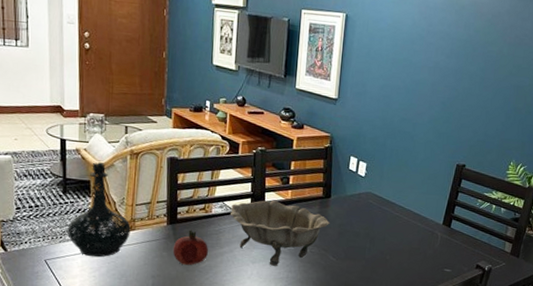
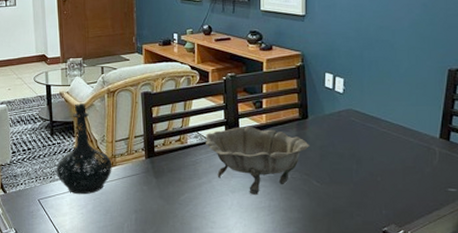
fruit: present [173,230,209,265] -> none [152,162,187,198]

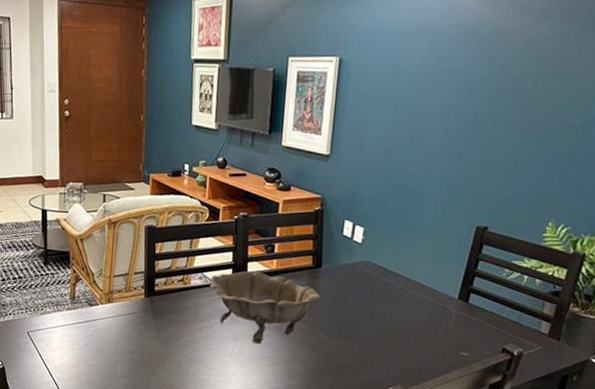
bottle: present [56,103,112,195] -> none [48,232,109,331]

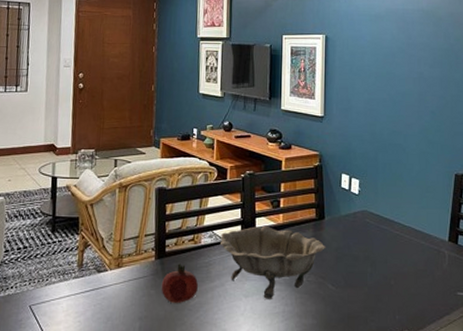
fruit: none [150,303,188,341] -> present [161,264,199,303]

